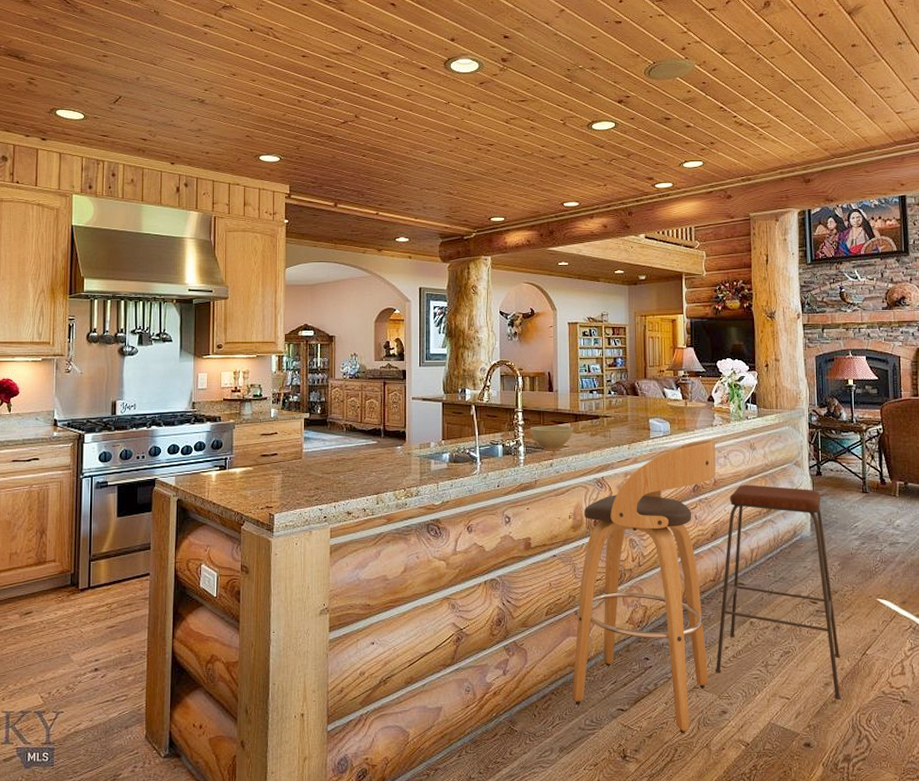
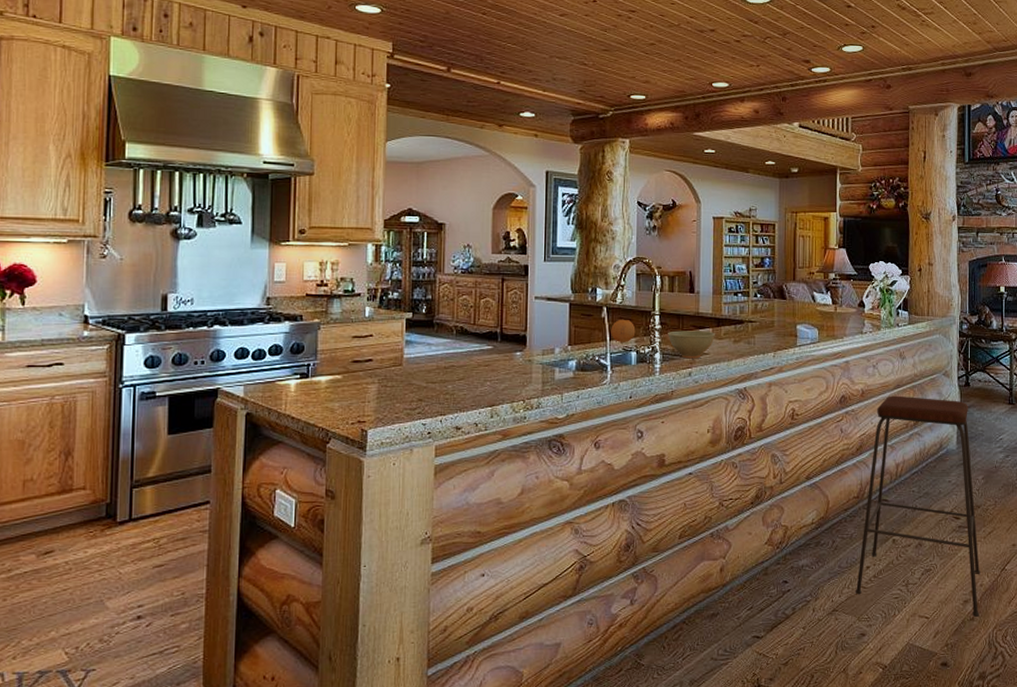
fruit: none [479,416,501,438] -> present [611,319,636,344]
bar stool: present [572,439,716,734] -> none [705,348,864,660]

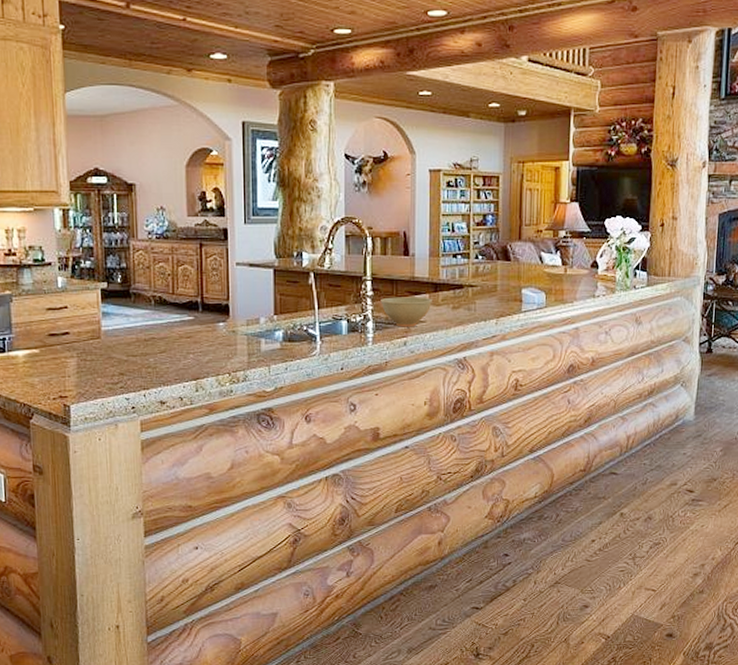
fruit: present [611,319,636,344] -> none [319,285,346,312]
bar stool: present [855,395,981,617] -> none [579,364,713,590]

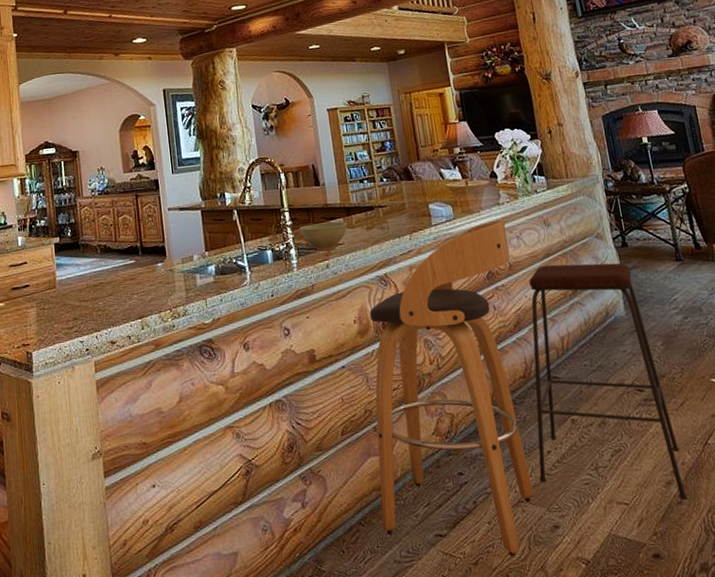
bar stool: none [423,313,596,630] -> present [369,219,534,557]
bar stool: none [579,364,713,590] -> present [529,263,687,500]

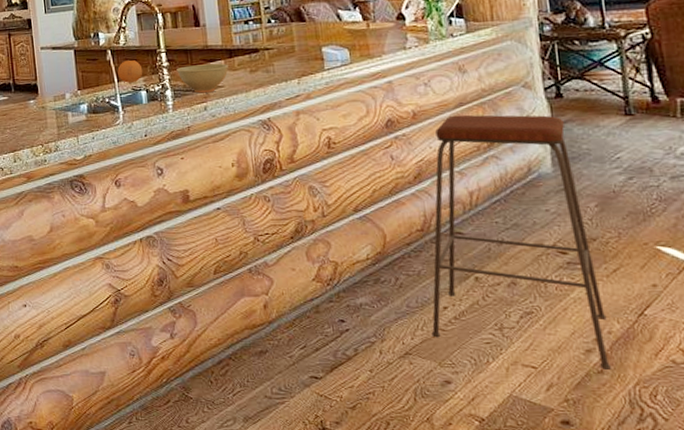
fruit: none [244,219,268,244] -> present [117,59,143,84]
bar stool: present [369,219,534,557] -> none [249,65,424,406]

